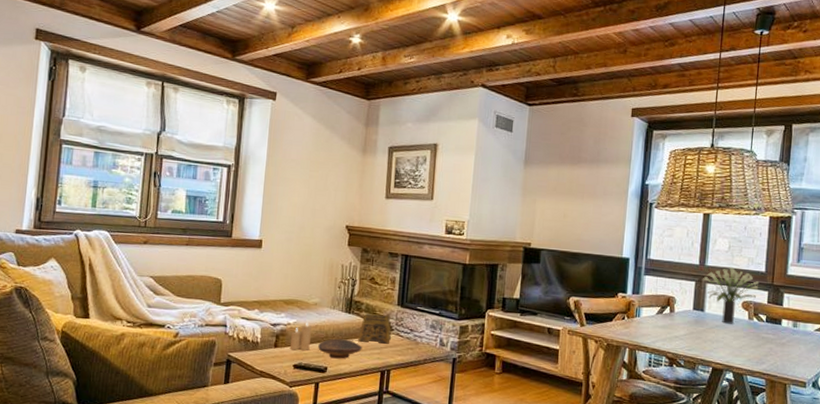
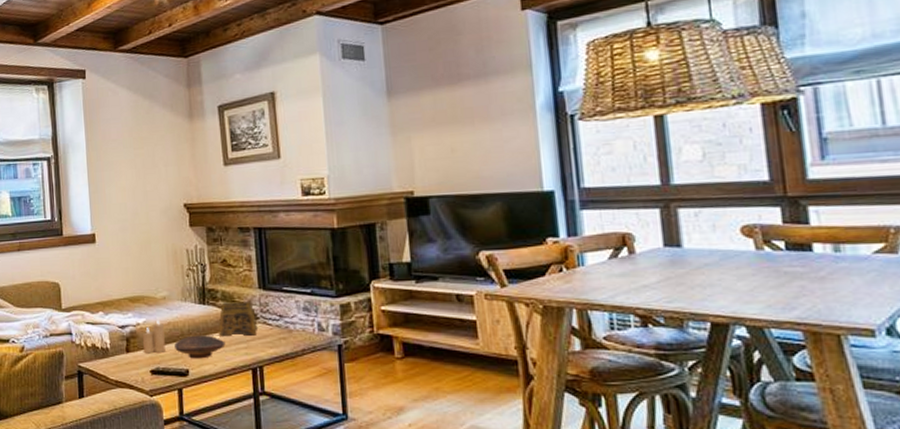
flower arrangement: present [702,267,760,324] -> none [669,181,764,260]

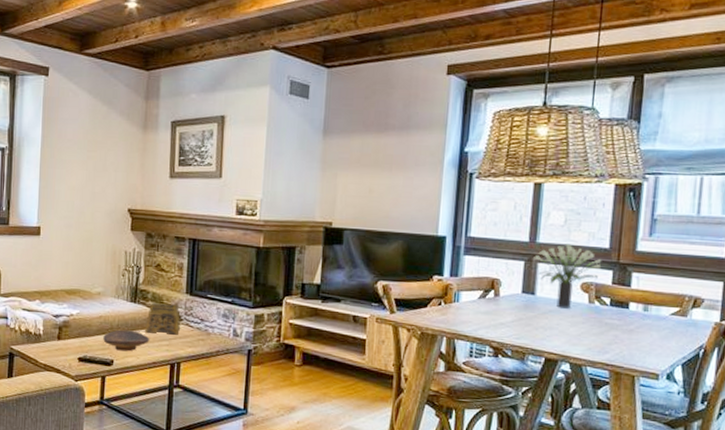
candle: present [142,319,166,354] -> none [73,312,95,344]
flower arrangement: none [669,181,764,260] -> present [532,243,602,309]

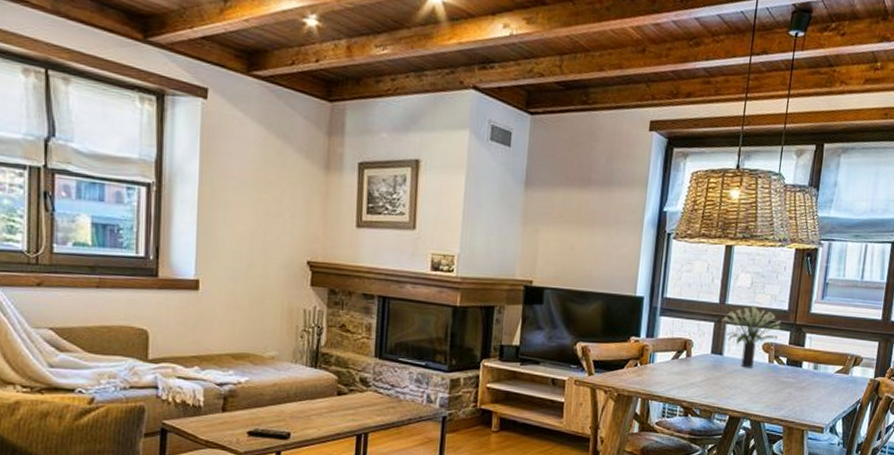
decorative bowl: present [103,329,150,352] -> none [278,398,333,423]
decorative box: present [145,303,180,335] -> none [328,368,368,403]

